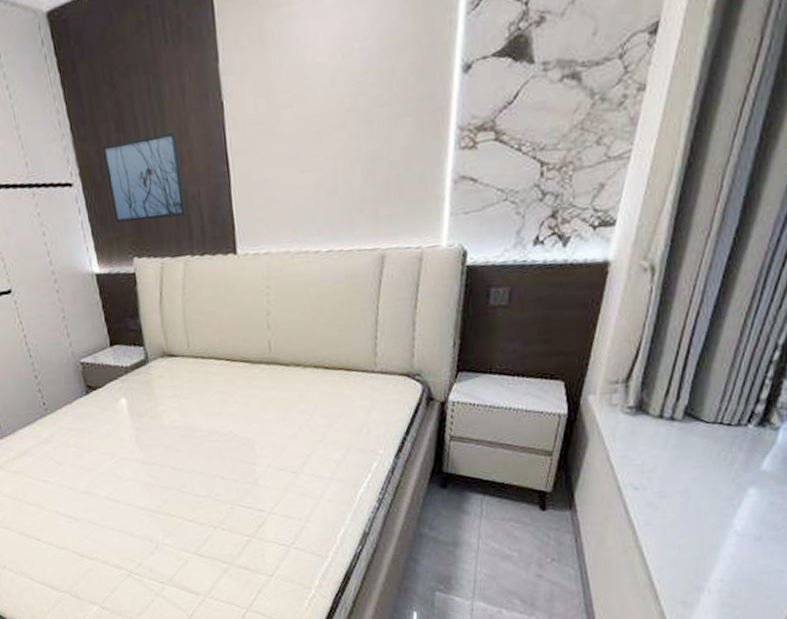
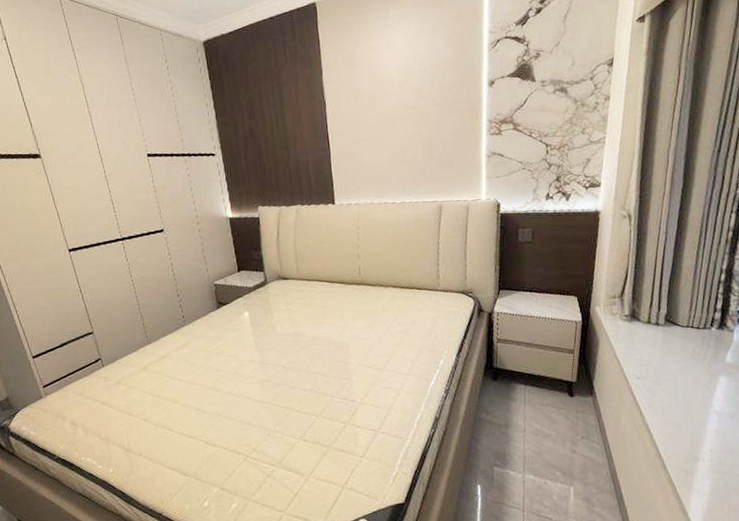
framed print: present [102,132,187,222] -> none [238,120,299,181]

